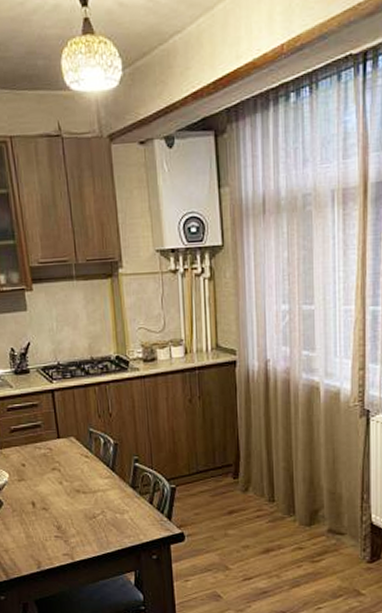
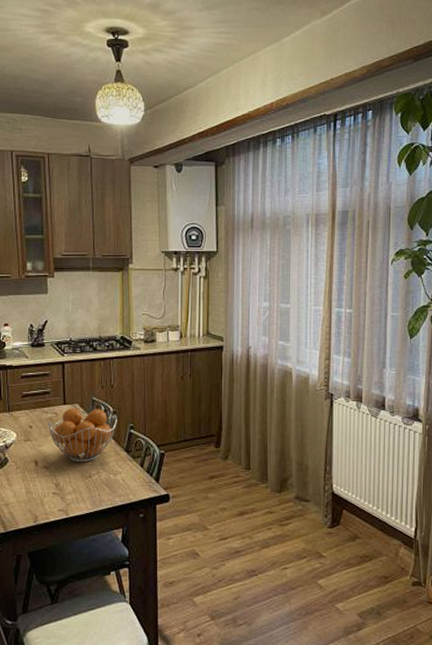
fruit basket: none [41,441,120,502] -> present [47,408,117,463]

